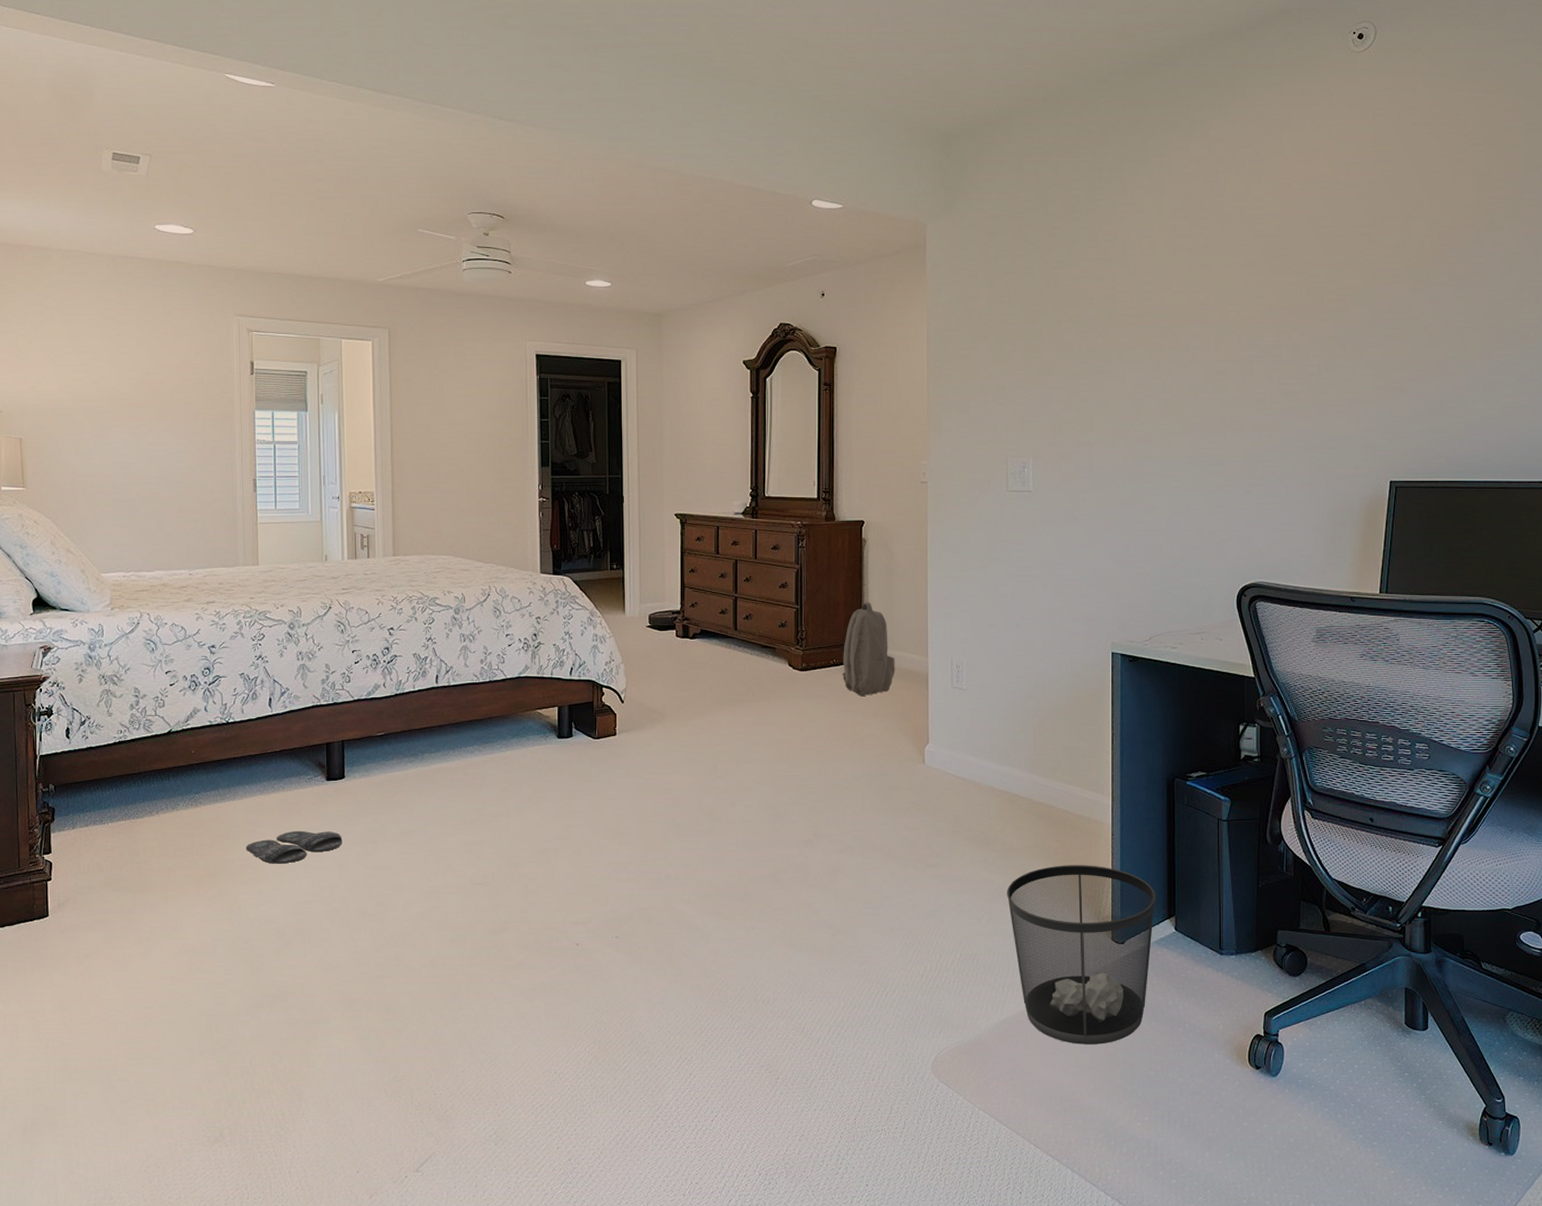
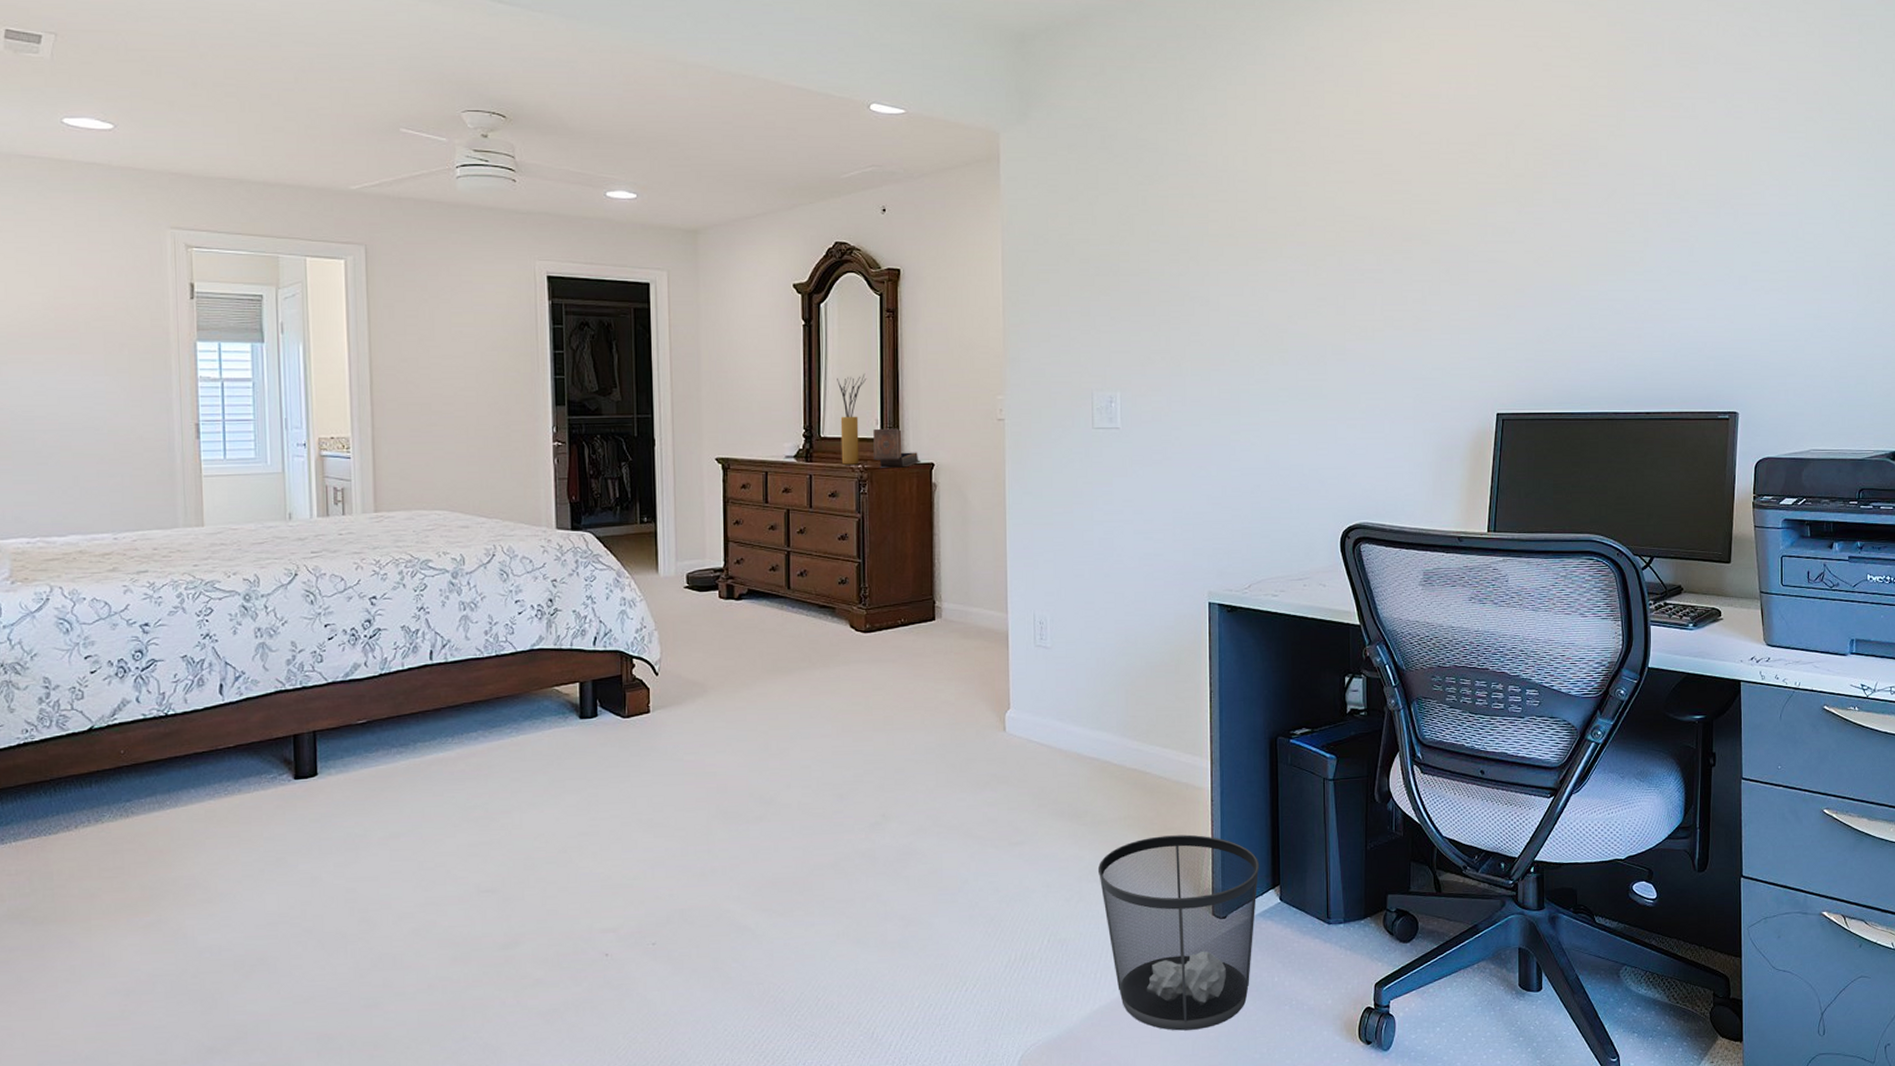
slippers: present [246,830,342,864] -> none [192,839,316,881]
vase: none [780,440,806,521] -> present [837,373,867,465]
jewelry box: none [811,489,852,526] -> present [873,428,921,469]
backpack: present [842,602,895,697] -> none [911,553,971,660]

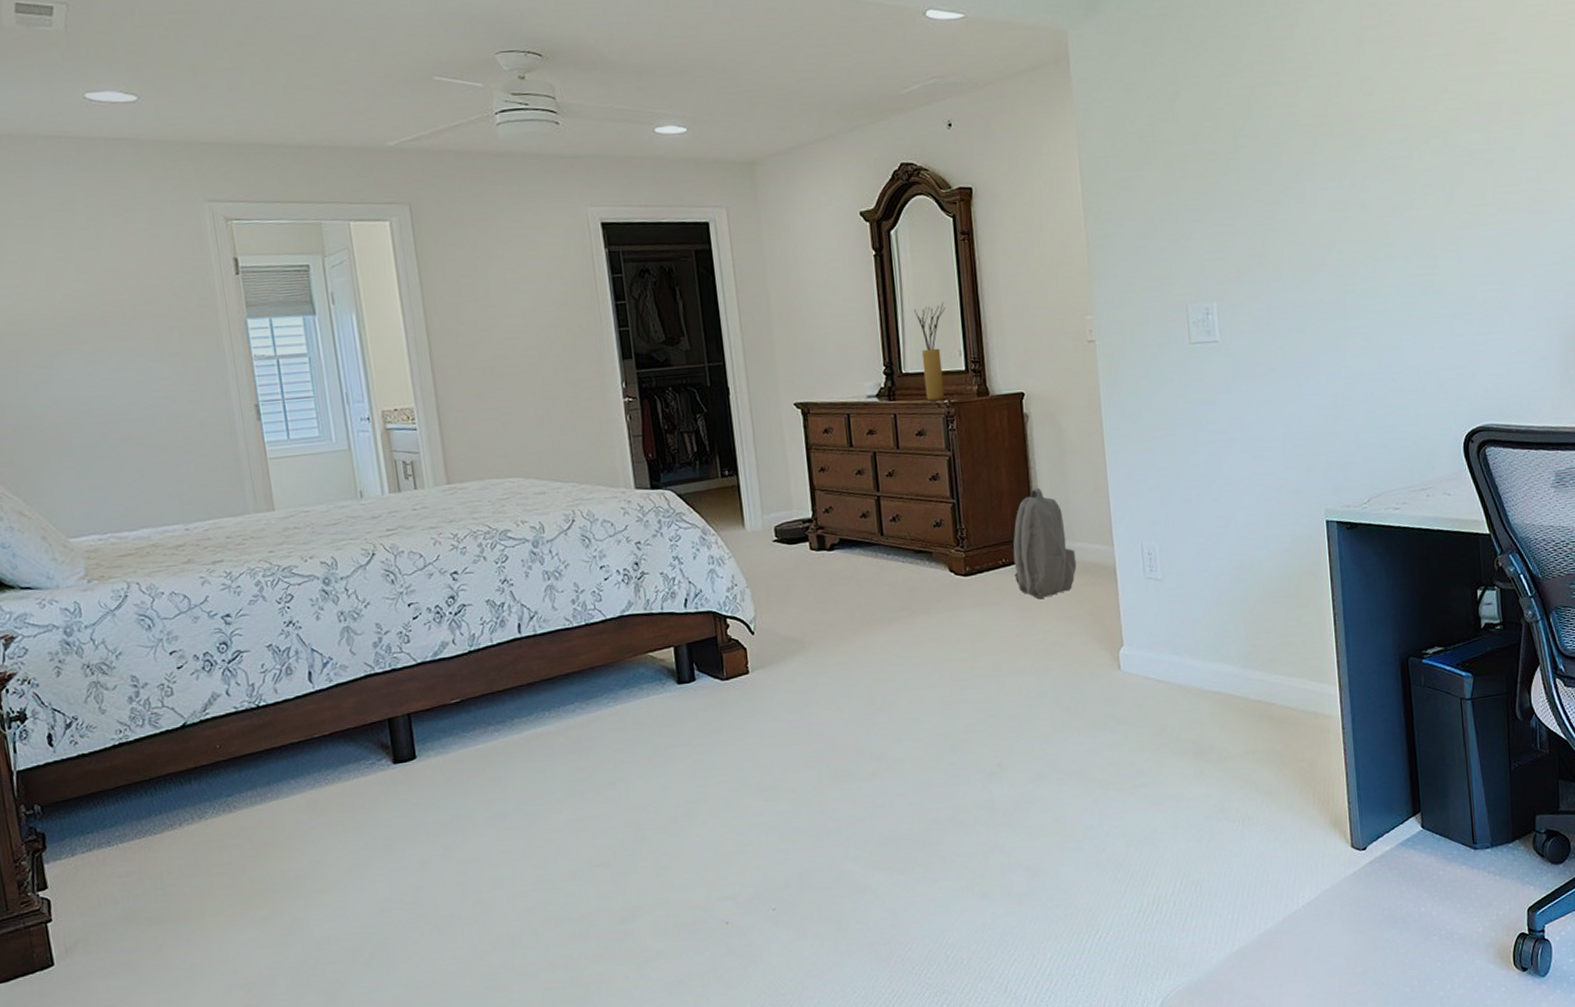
jewelry box: present [873,428,921,469] -> none [957,358,1010,403]
backpack: none [911,553,971,660] -> present [1013,487,1077,599]
waste bin: present [1097,834,1260,1031] -> none [1227,765,1398,968]

